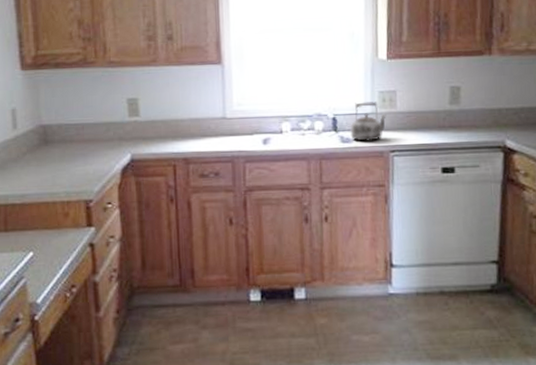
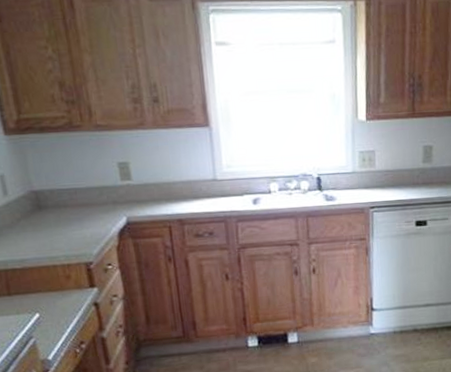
kettle: present [350,101,387,142] -> none [333,161,366,199]

